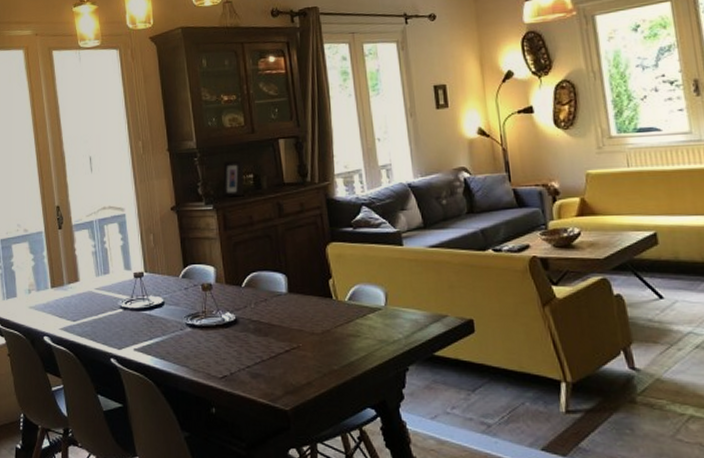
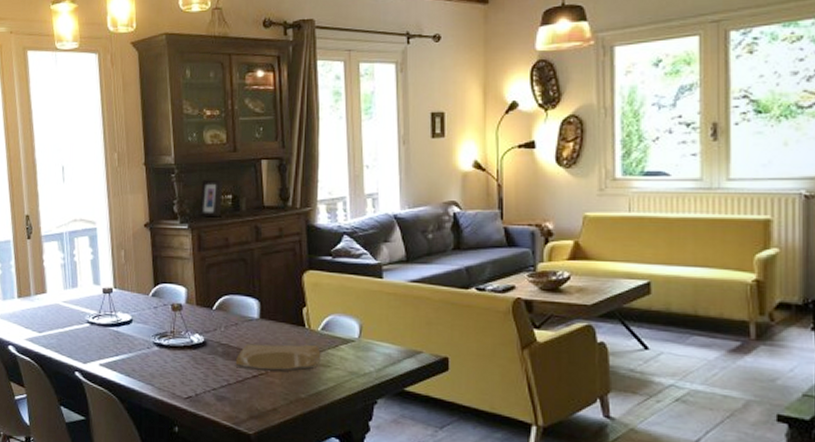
plate: none [267,315,350,346] -> present [235,343,321,372]

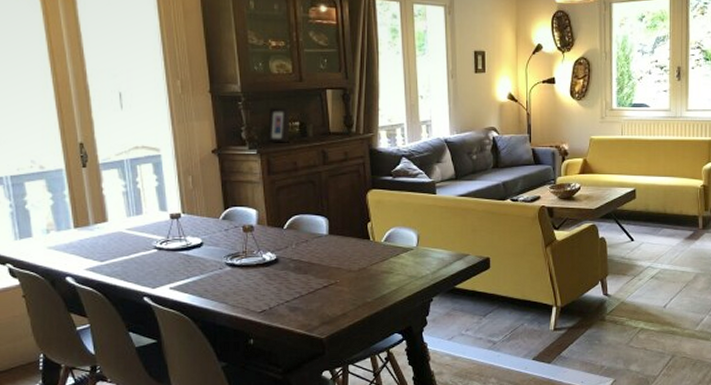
plate: present [235,343,321,372] -> none [306,254,384,282]

